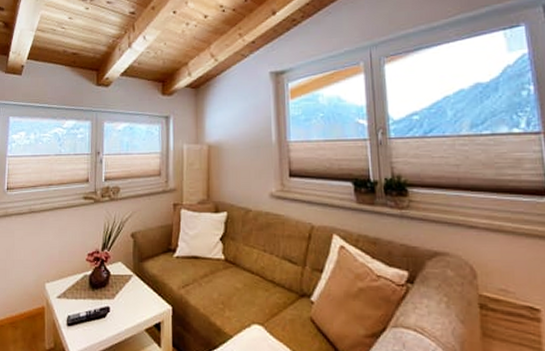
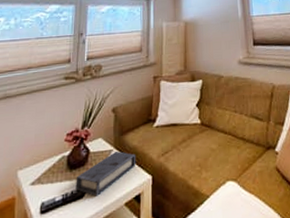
book: none [98,276,156,318] -> present [76,150,136,196]

